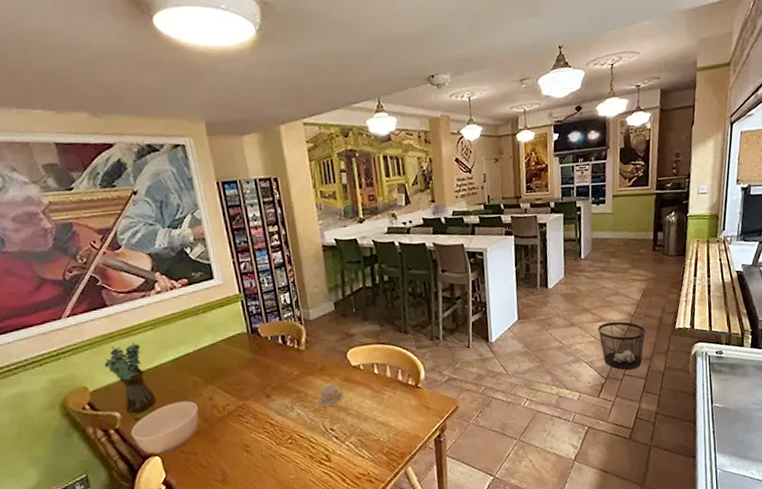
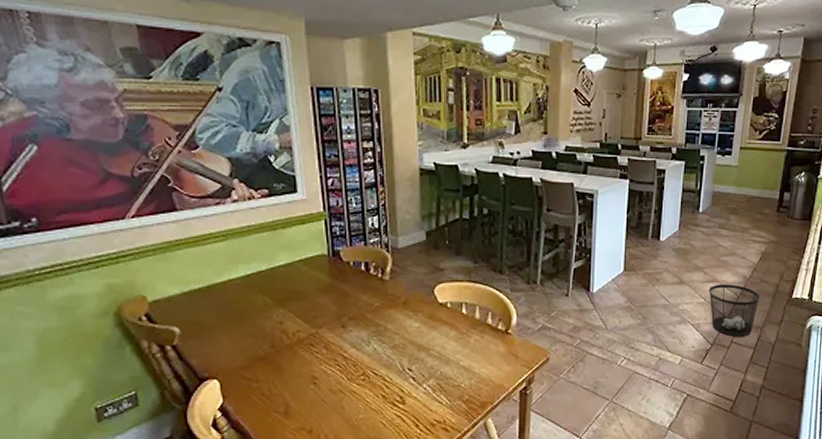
vase: present [104,341,157,421] -> none [167,252,221,339]
bowl: present [130,400,199,454] -> none [189,322,266,378]
teacup: present [316,384,344,408] -> none [395,321,426,345]

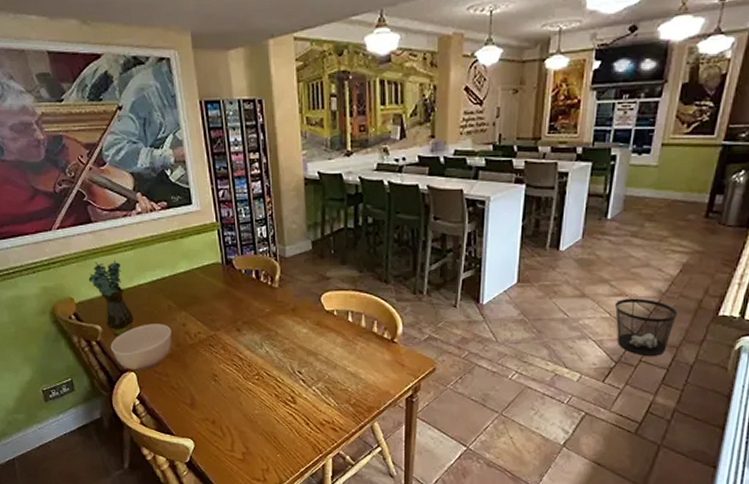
vase: none [167,252,221,339] -> present [88,259,134,336]
bowl: none [189,322,266,378] -> present [110,323,172,371]

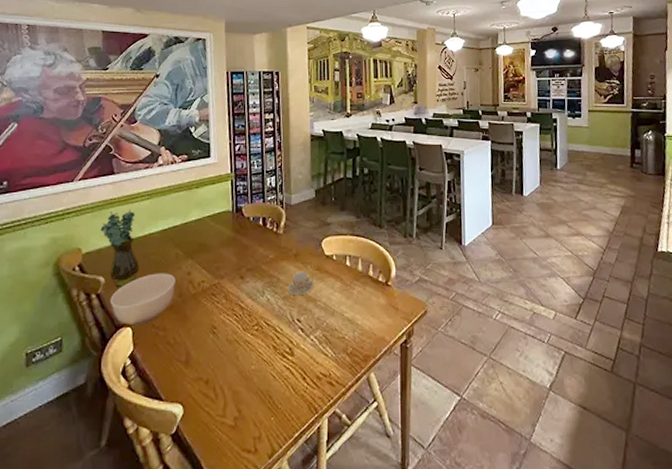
teacup: none [286,327,314,350] -> present [287,272,314,296]
waste bin: present [614,298,678,356] -> none [574,237,626,291]

